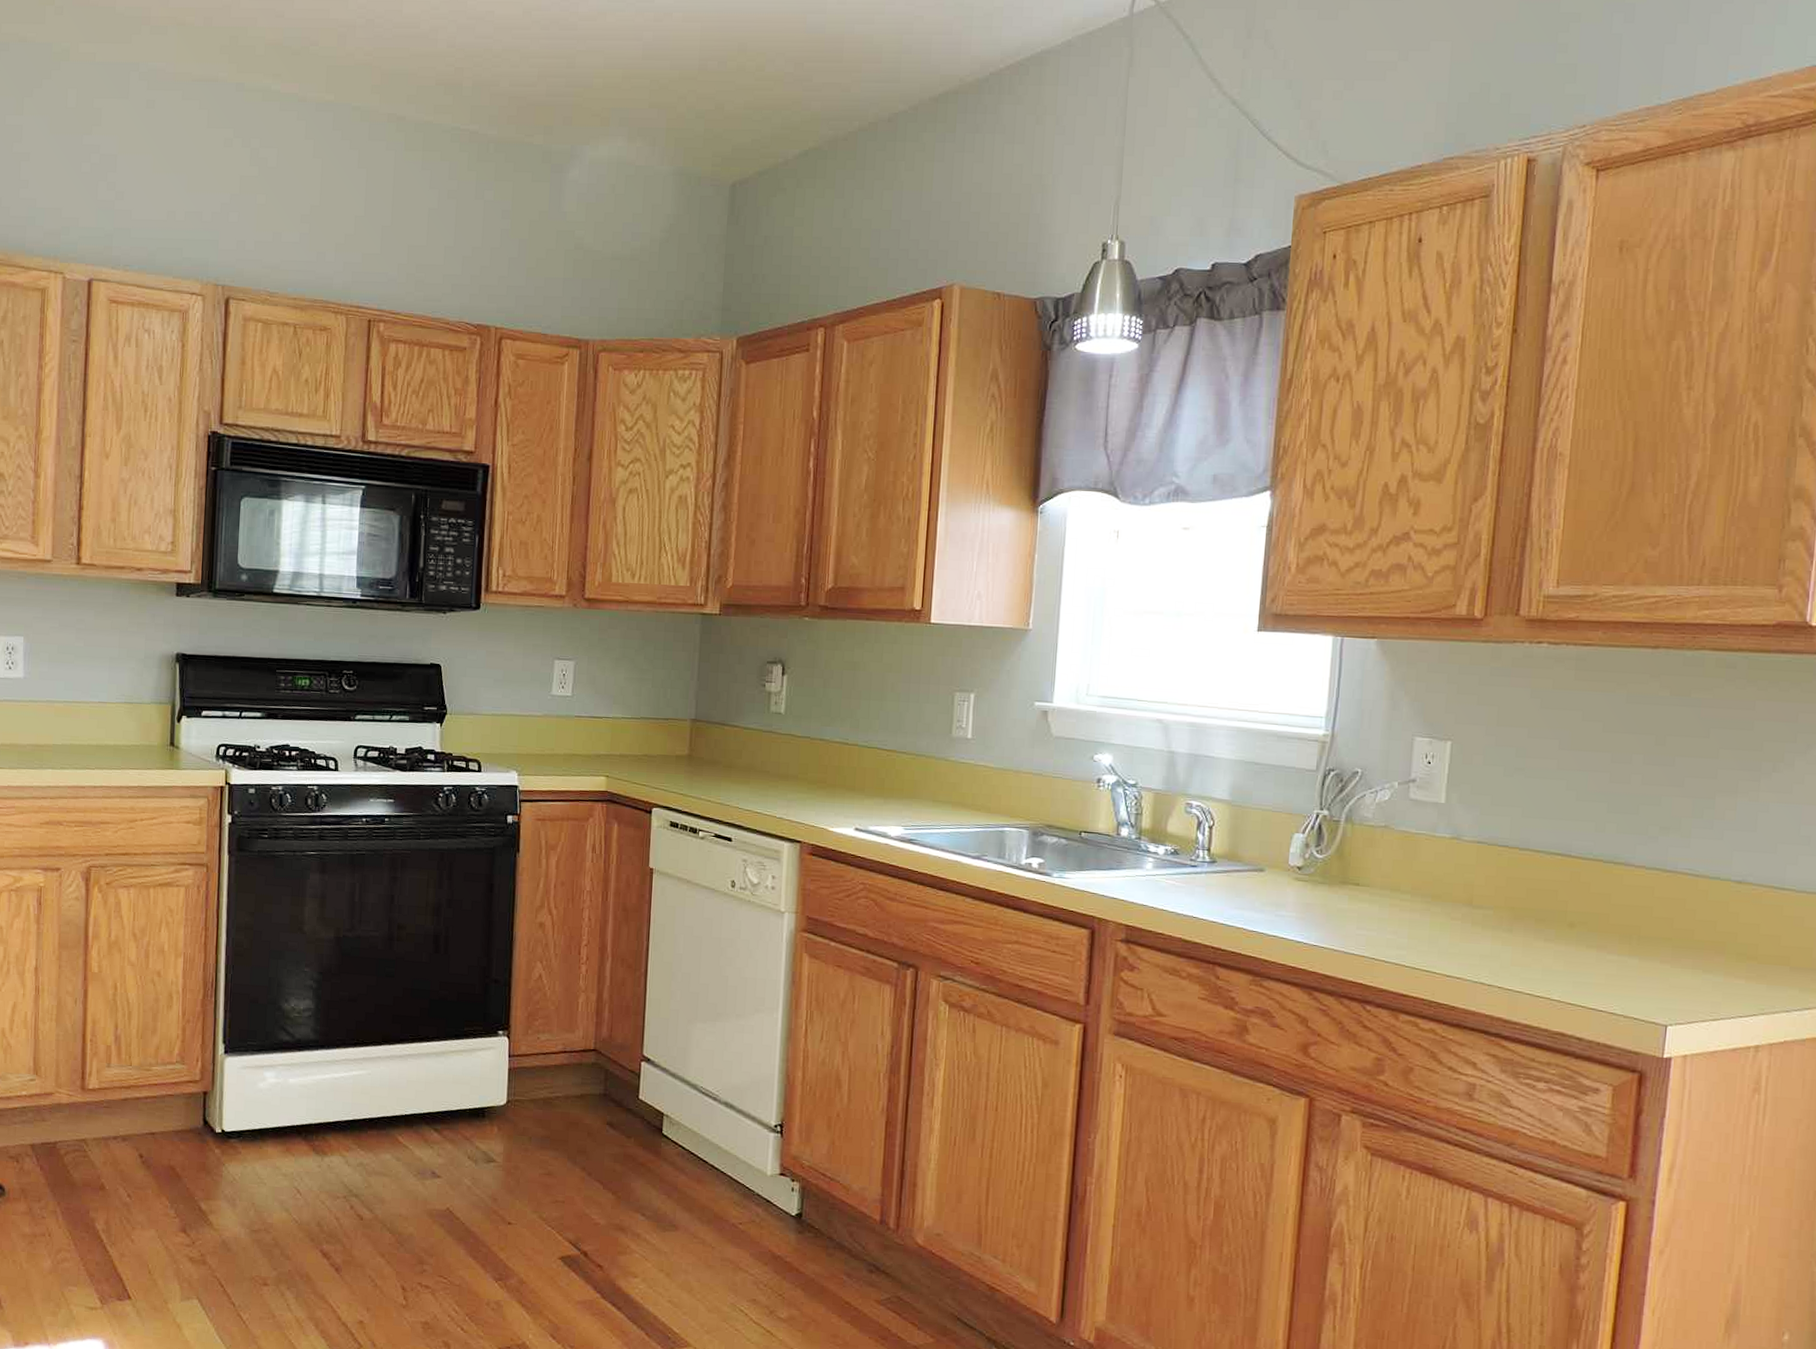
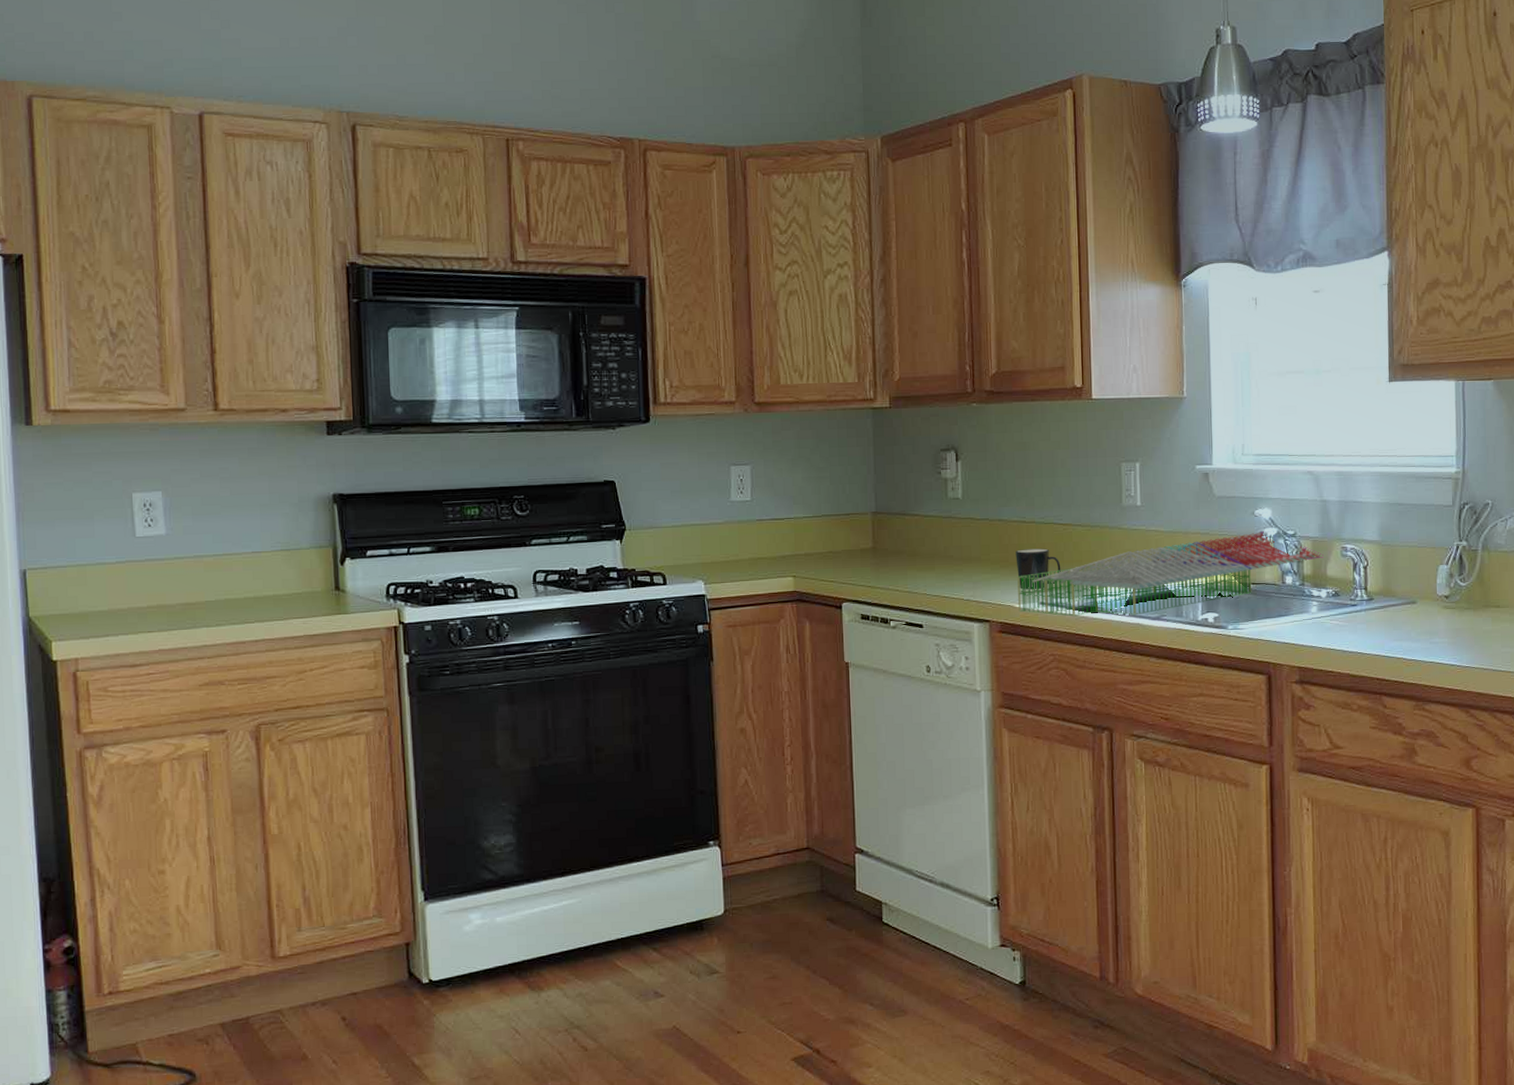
dish rack: none [832,778,1165,852] -> present [1017,531,1323,617]
mug: none [834,771,881,818] -> present [1015,548,1061,593]

